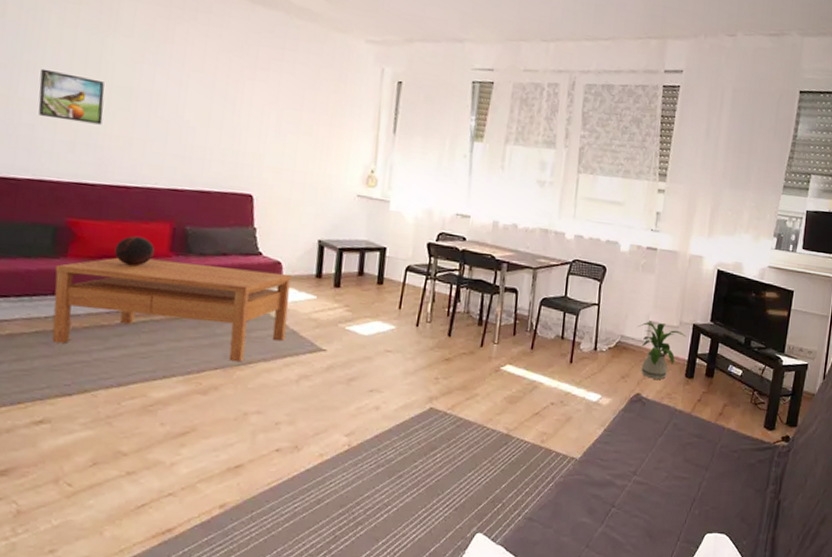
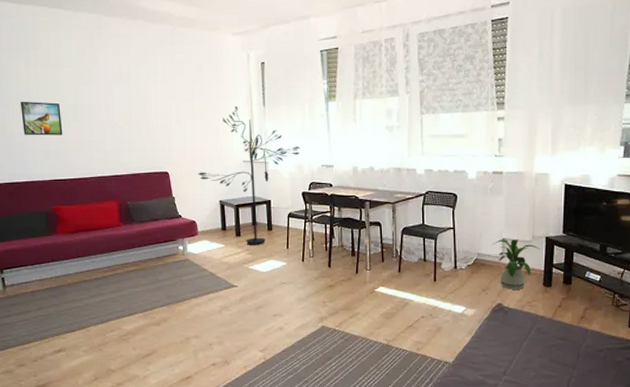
coffee table: present [52,257,291,362] -> none [51,229,206,300]
decorative sphere: present [114,235,155,267] -> none [85,213,110,236]
floor lamp: none [294,127,433,302] -> present [198,106,301,245]

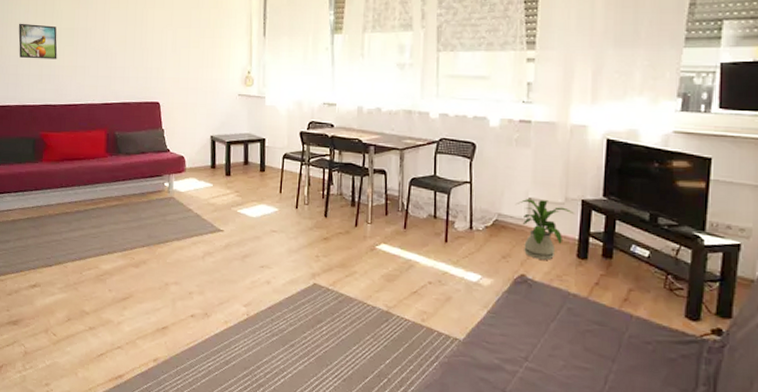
floor lamp: present [198,106,301,245] -> none [190,35,301,187]

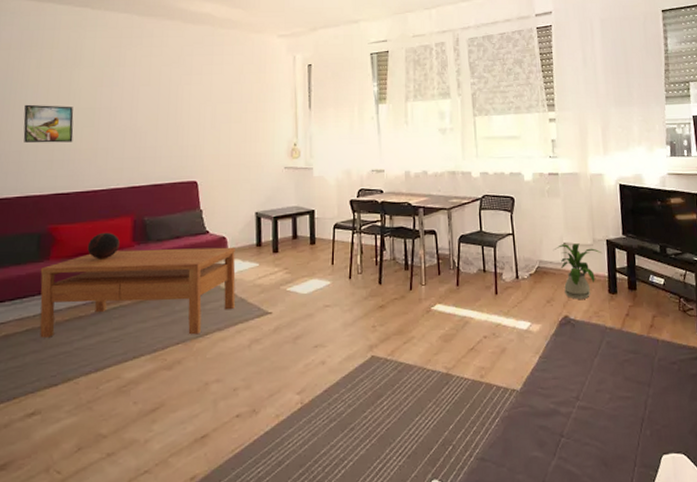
coffee table: none [36,159,192,241] -> present [40,247,236,338]
decorative sphere: none [71,142,96,166] -> present [87,232,120,260]

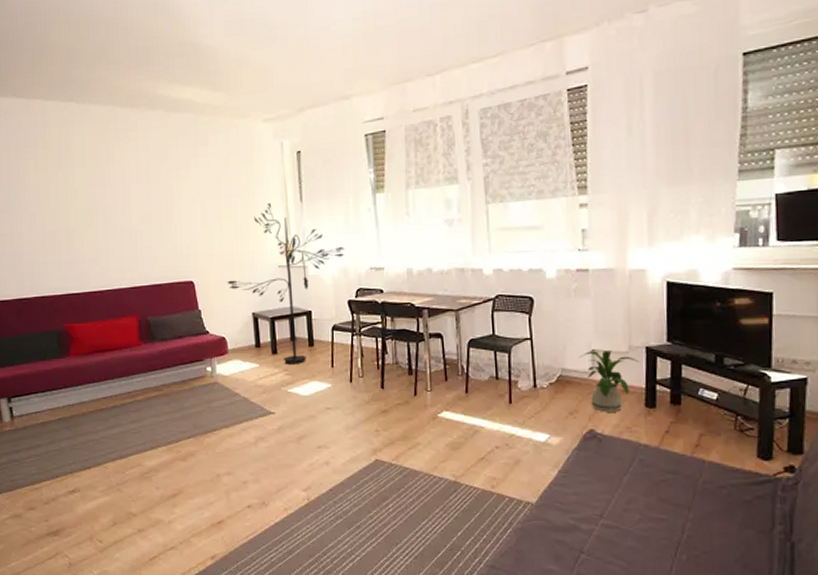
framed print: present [23,104,74,143] -> none [29,206,76,245]
coffee table: present [40,247,236,338] -> none [63,347,239,430]
decorative sphere: present [87,232,120,260] -> none [100,331,128,357]
floor lamp: none [232,108,349,263] -> present [227,202,345,364]

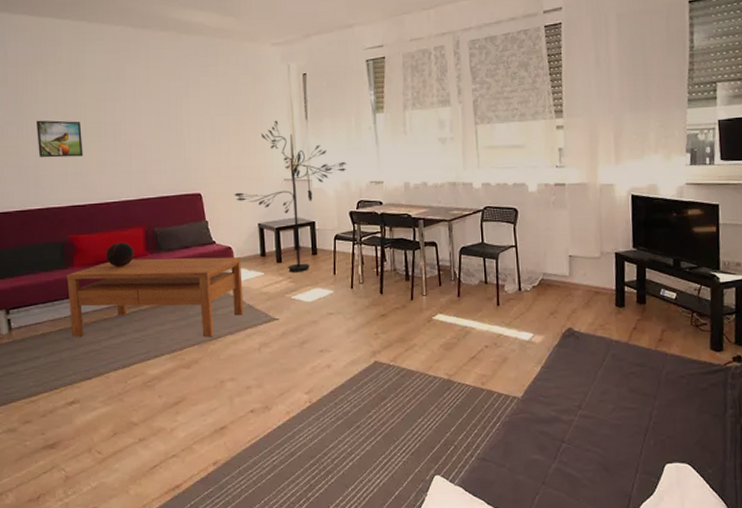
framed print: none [29,206,76,245] -> present [37,120,83,158]
coffee table: none [63,347,239,430] -> present [66,256,244,338]
decorative sphere: none [100,331,128,357] -> present [105,242,134,267]
house plant: present [580,350,639,412] -> none [559,256,609,312]

